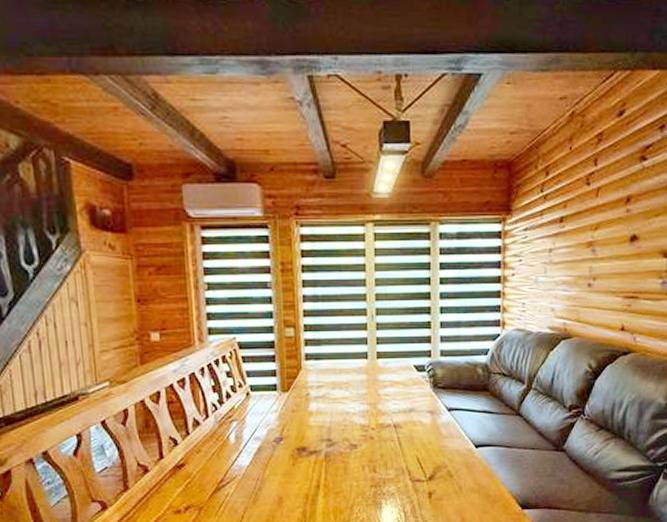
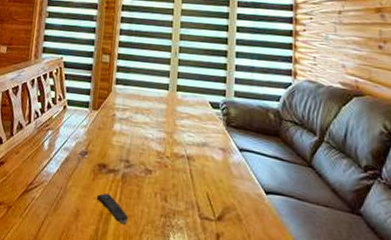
remote control: none [299,475,337,501] -> present [96,193,129,224]

